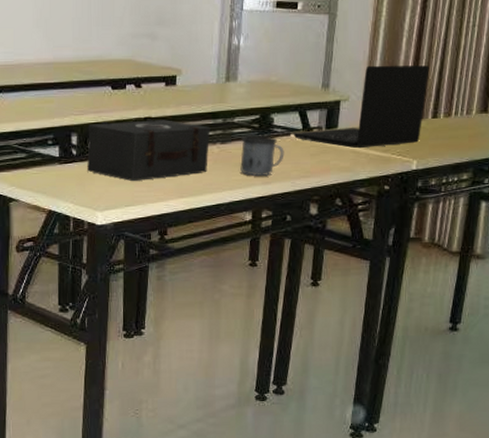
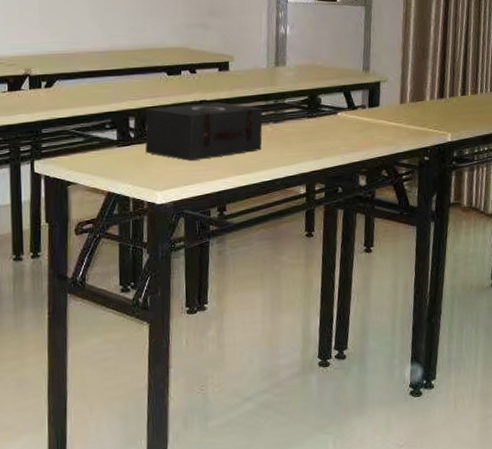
mug: present [240,135,284,177] -> none [292,114,333,153]
laptop: present [293,65,430,149] -> none [339,50,456,124]

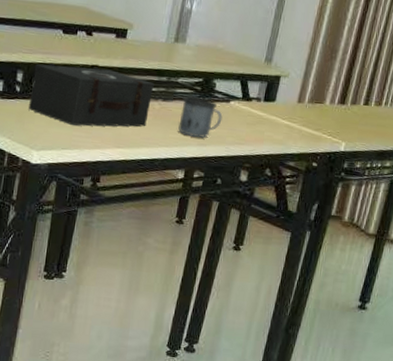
mug: none [292,114,333,153] -> present [178,96,223,139]

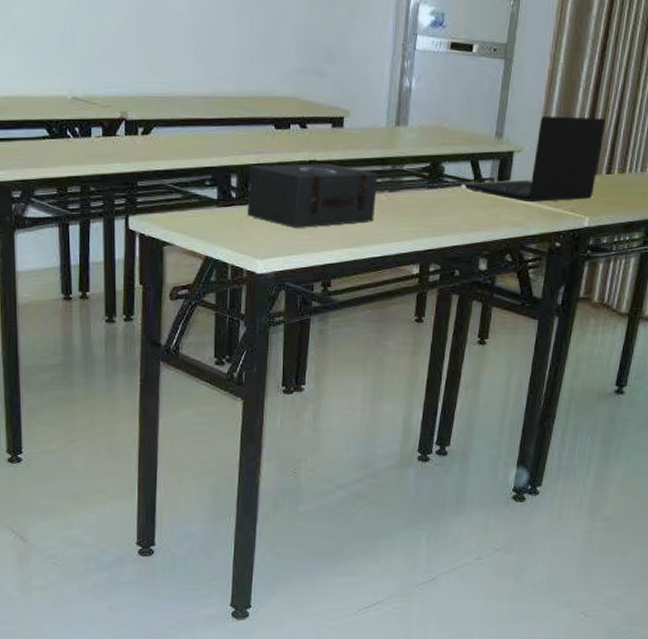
mug: present [178,96,223,139] -> none [409,184,455,229]
laptop: none [232,47,367,126] -> present [464,115,606,203]

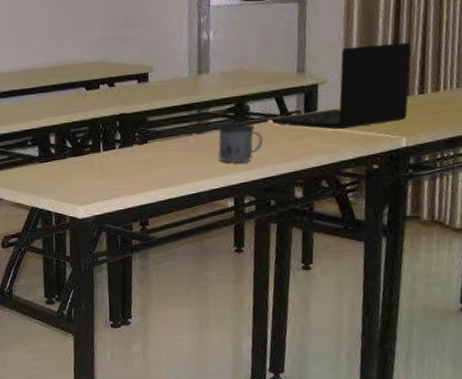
first aid kit: present [247,162,378,229] -> none [65,114,186,176]
mug: none [409,184,455,229] -> present [217,123,264,164]

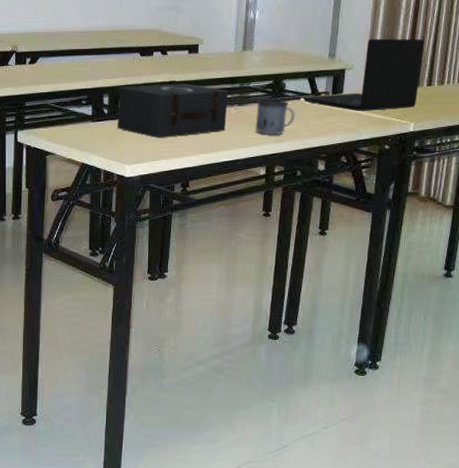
first aid kit: none [65,114,186,176] -> present [117,82,229,139]

